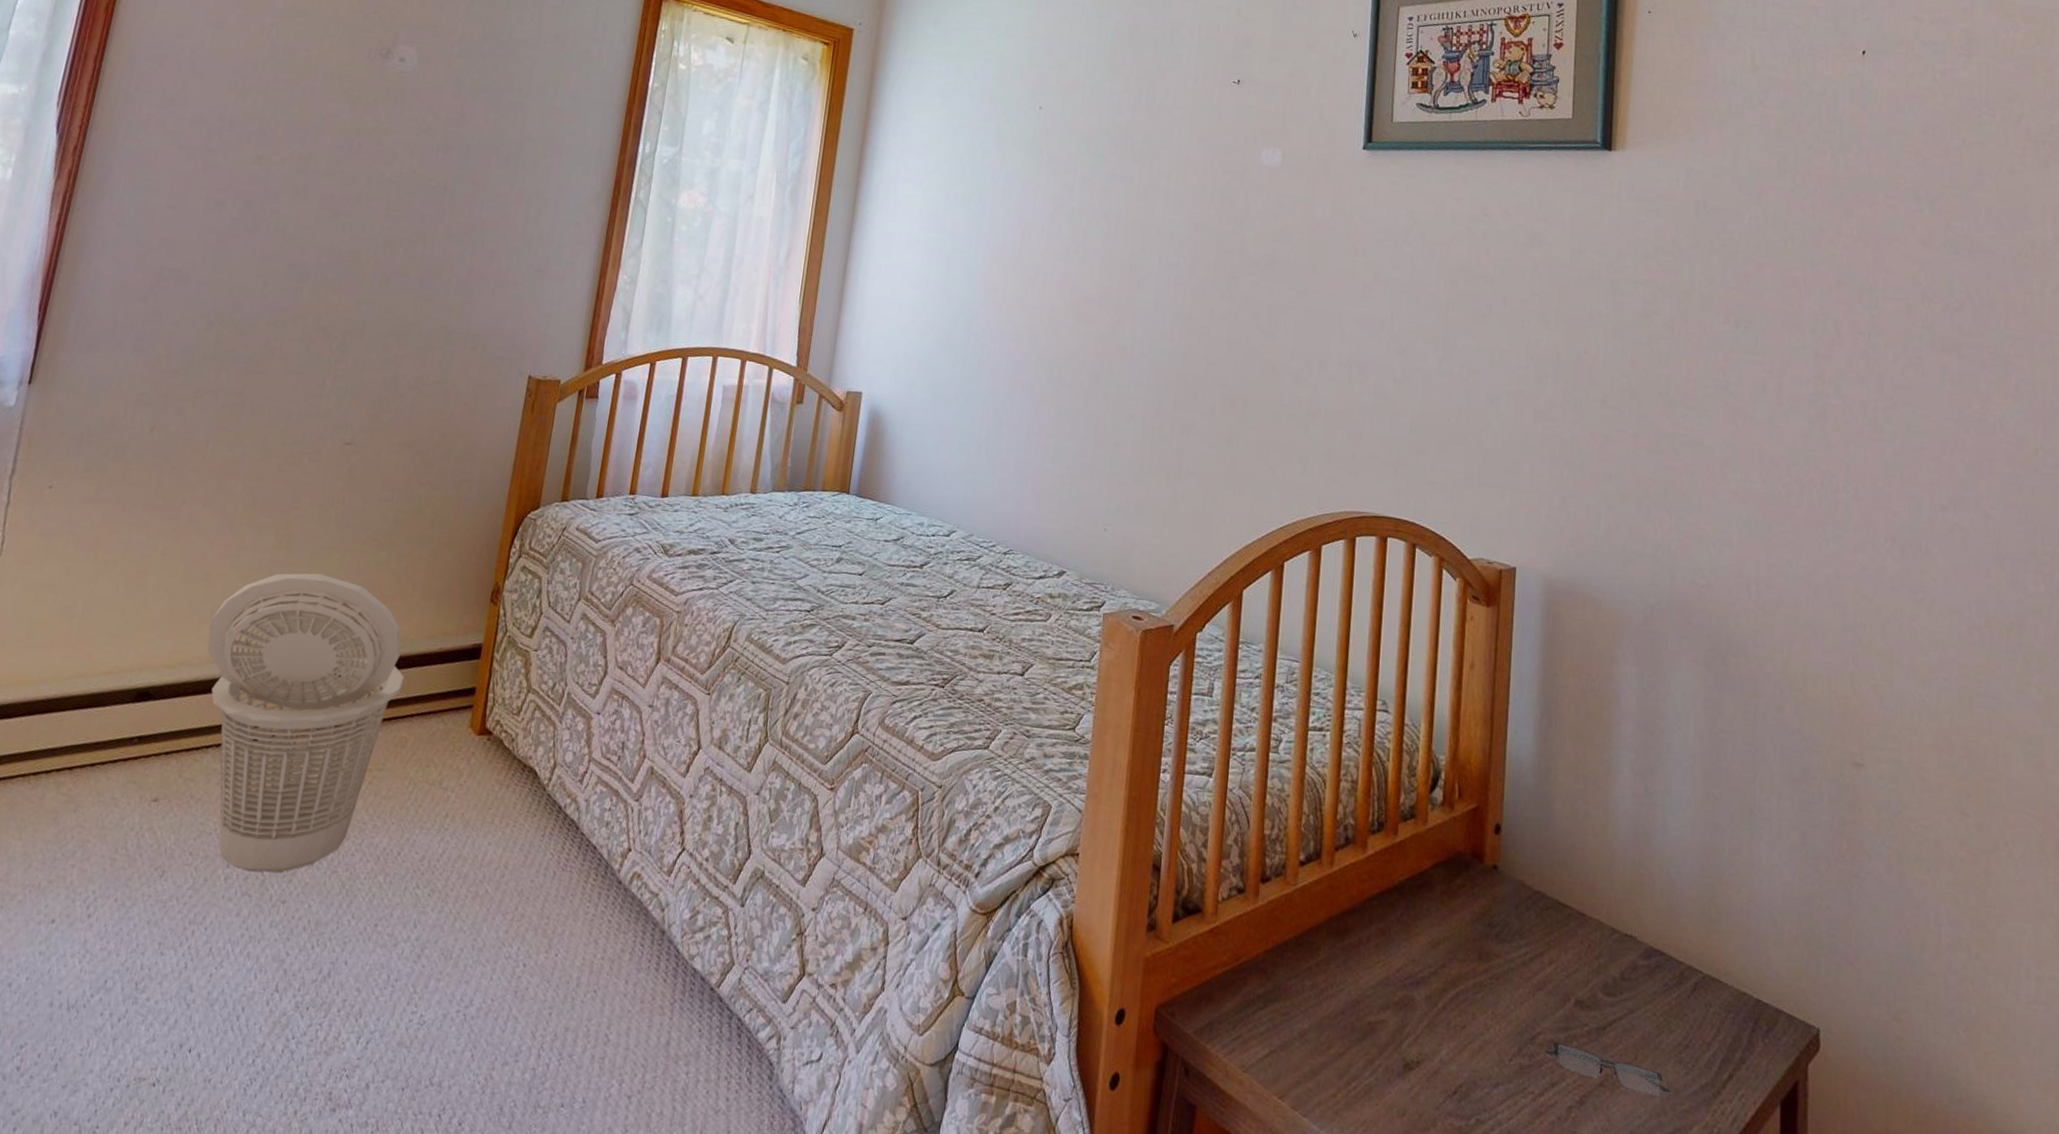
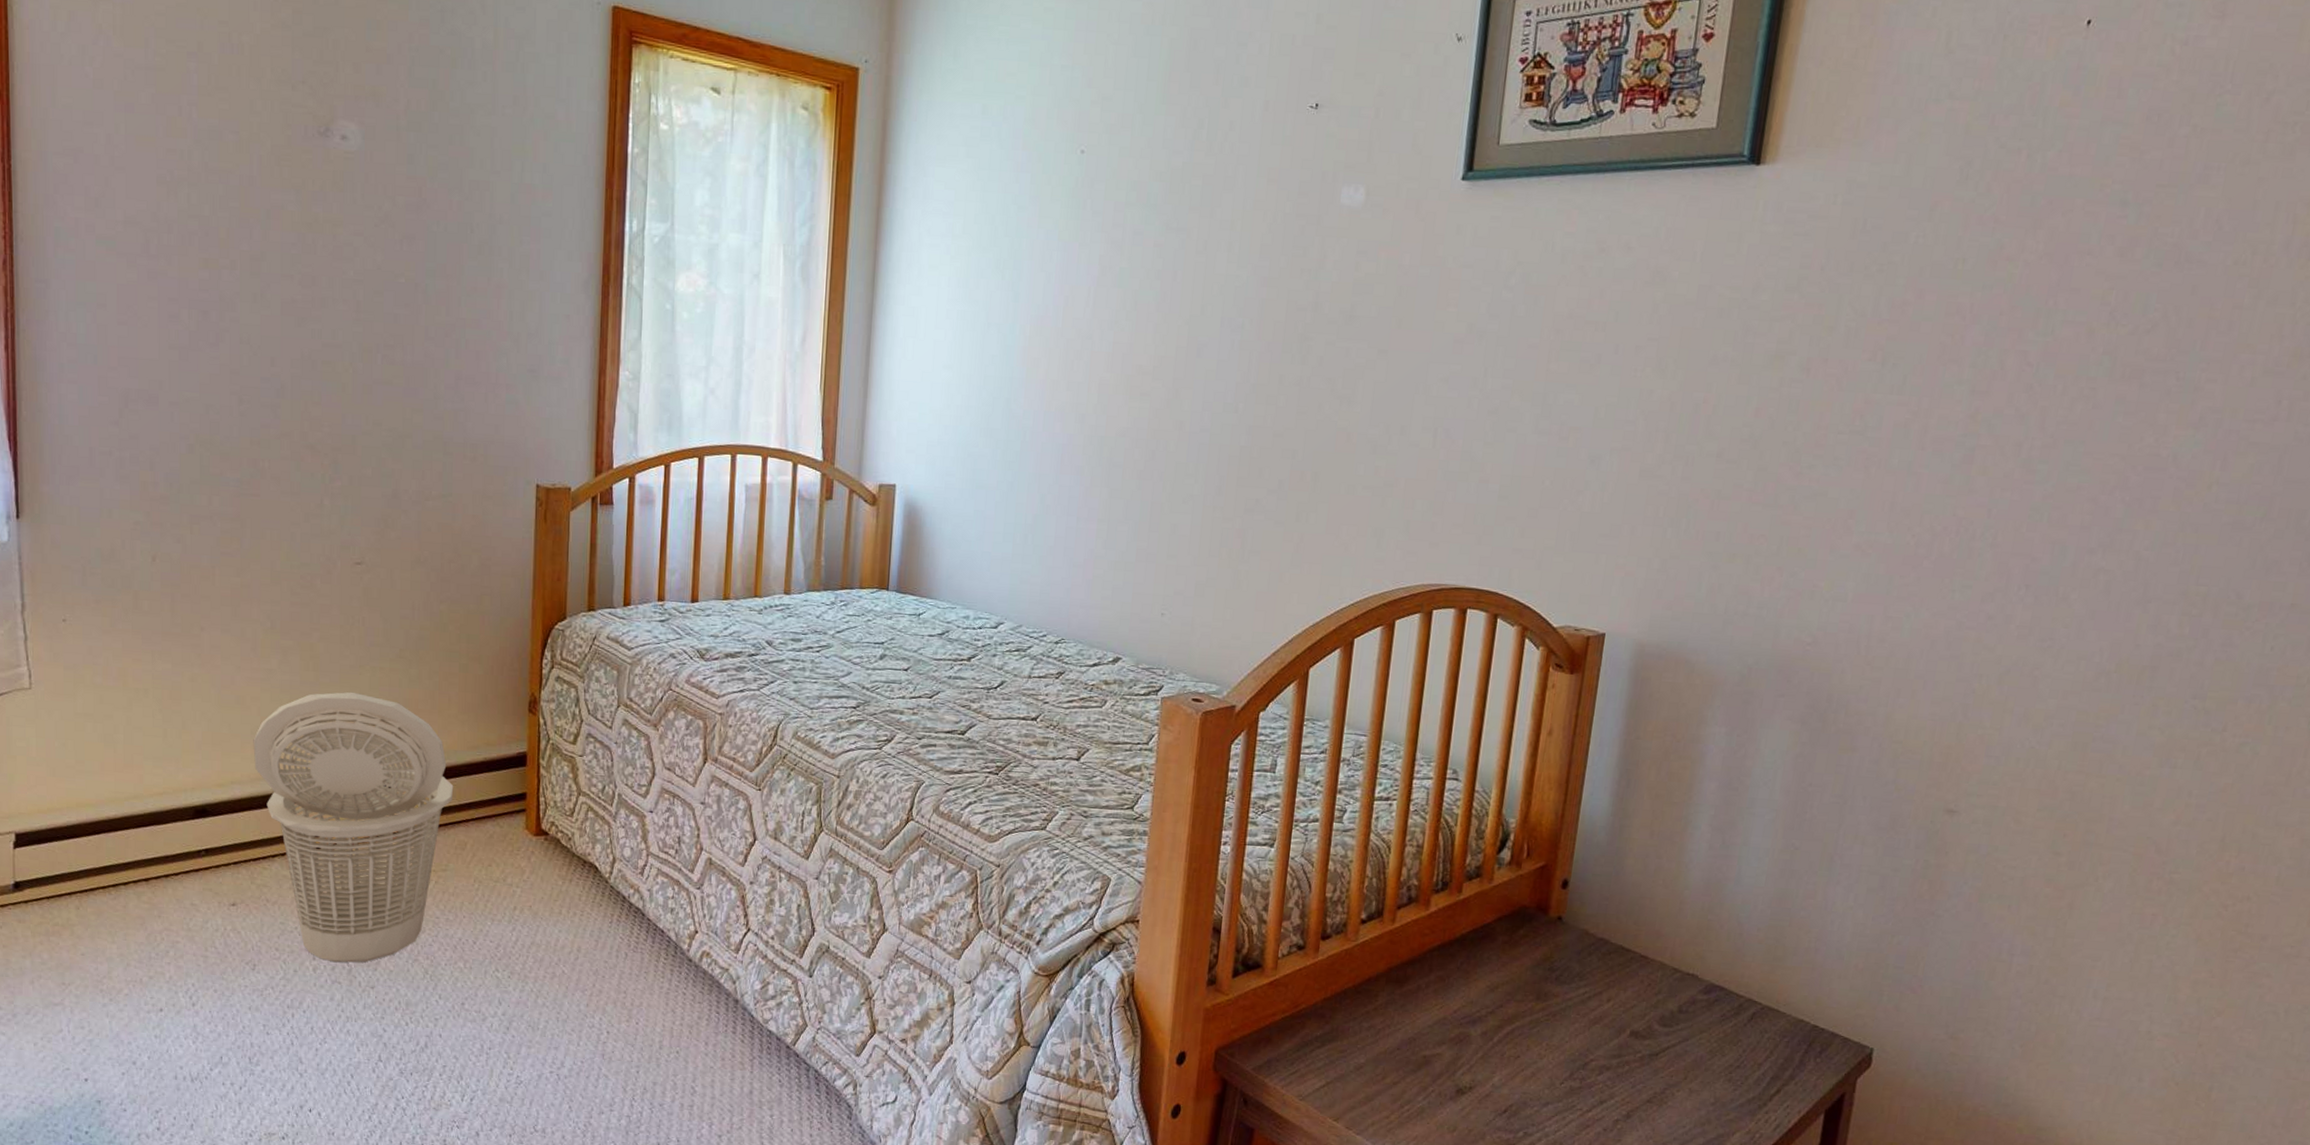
glasses: present [1544,1042,1672,1097] -> none [1596,1067,1719,1110]

